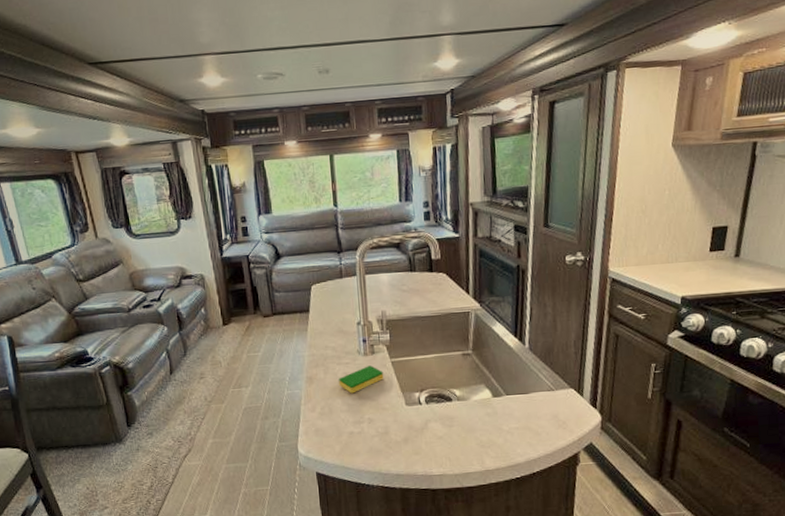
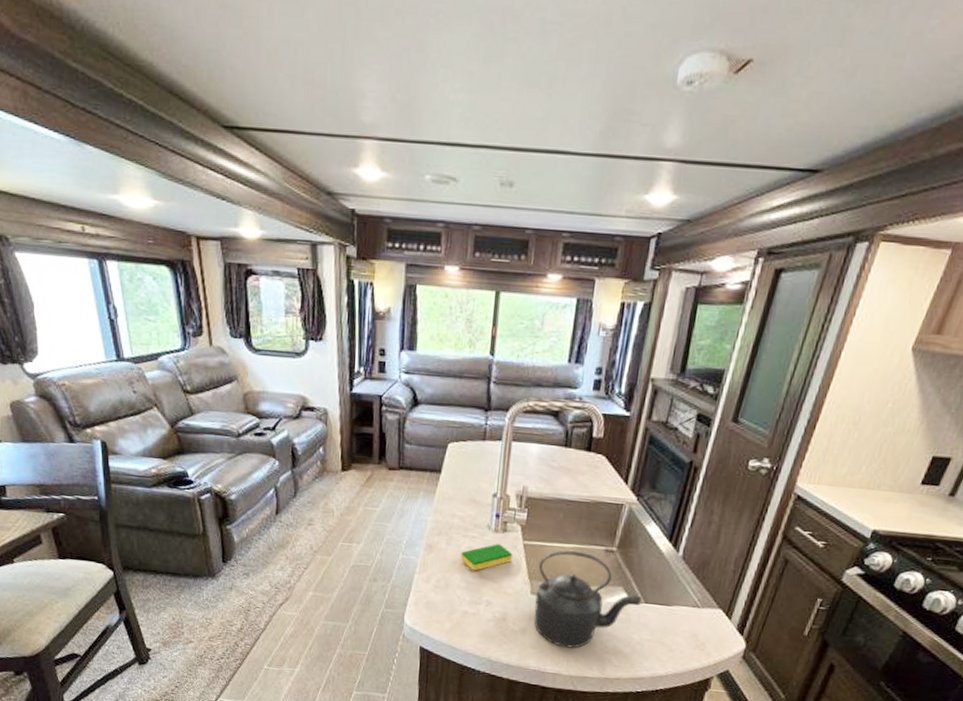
kettle: none [407,359,503,449] -> present [534,550,642,648]

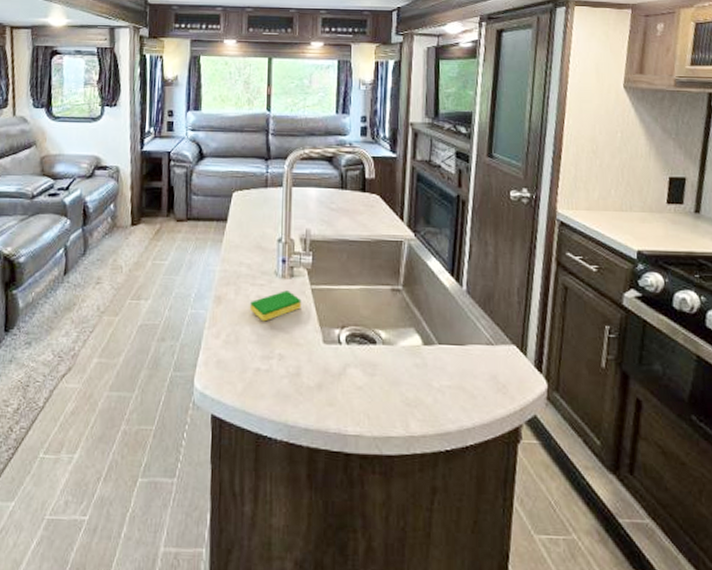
kettle: present [534,550,642,648] -> none [328,292,434,403]

